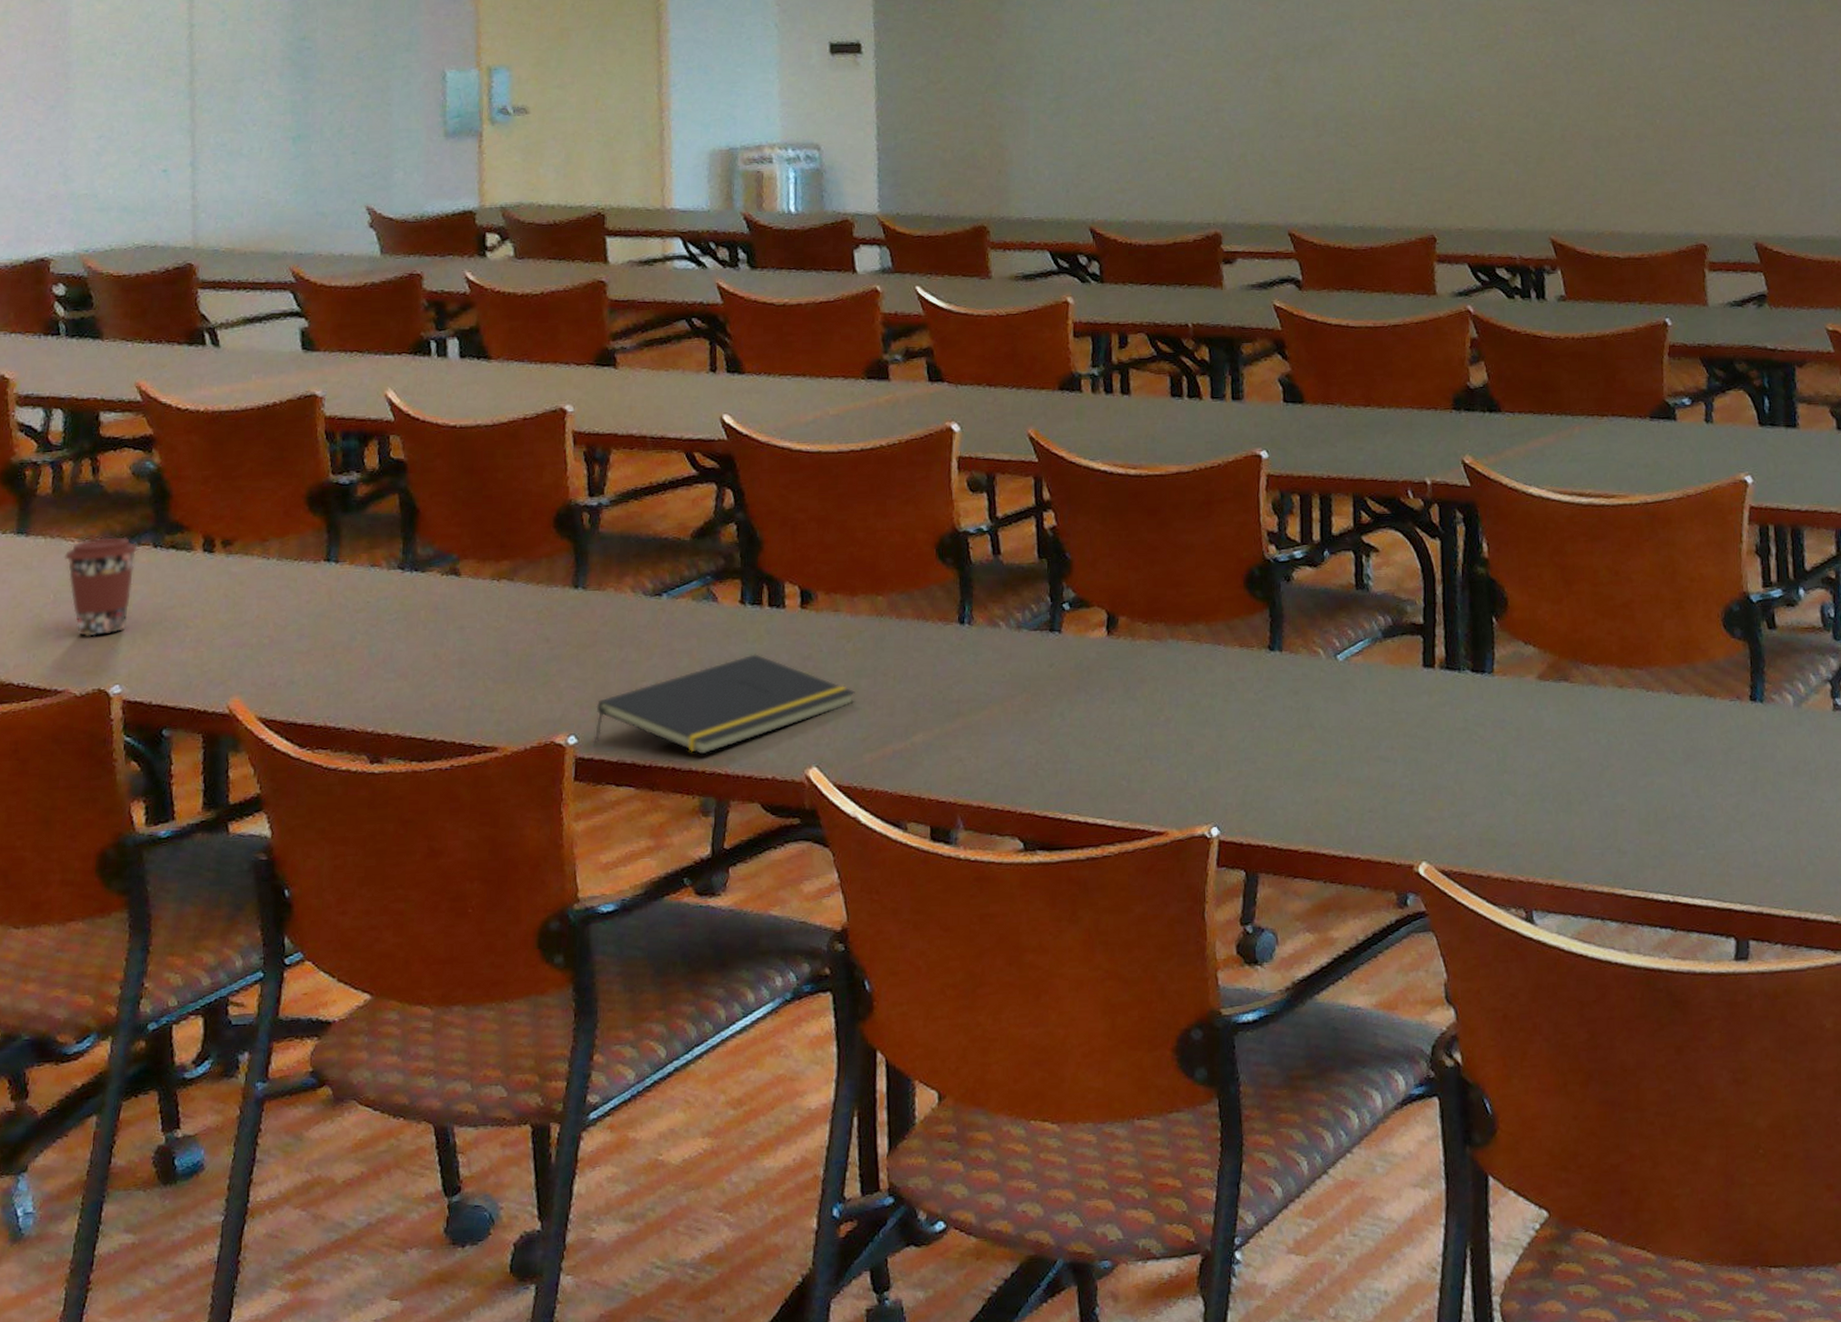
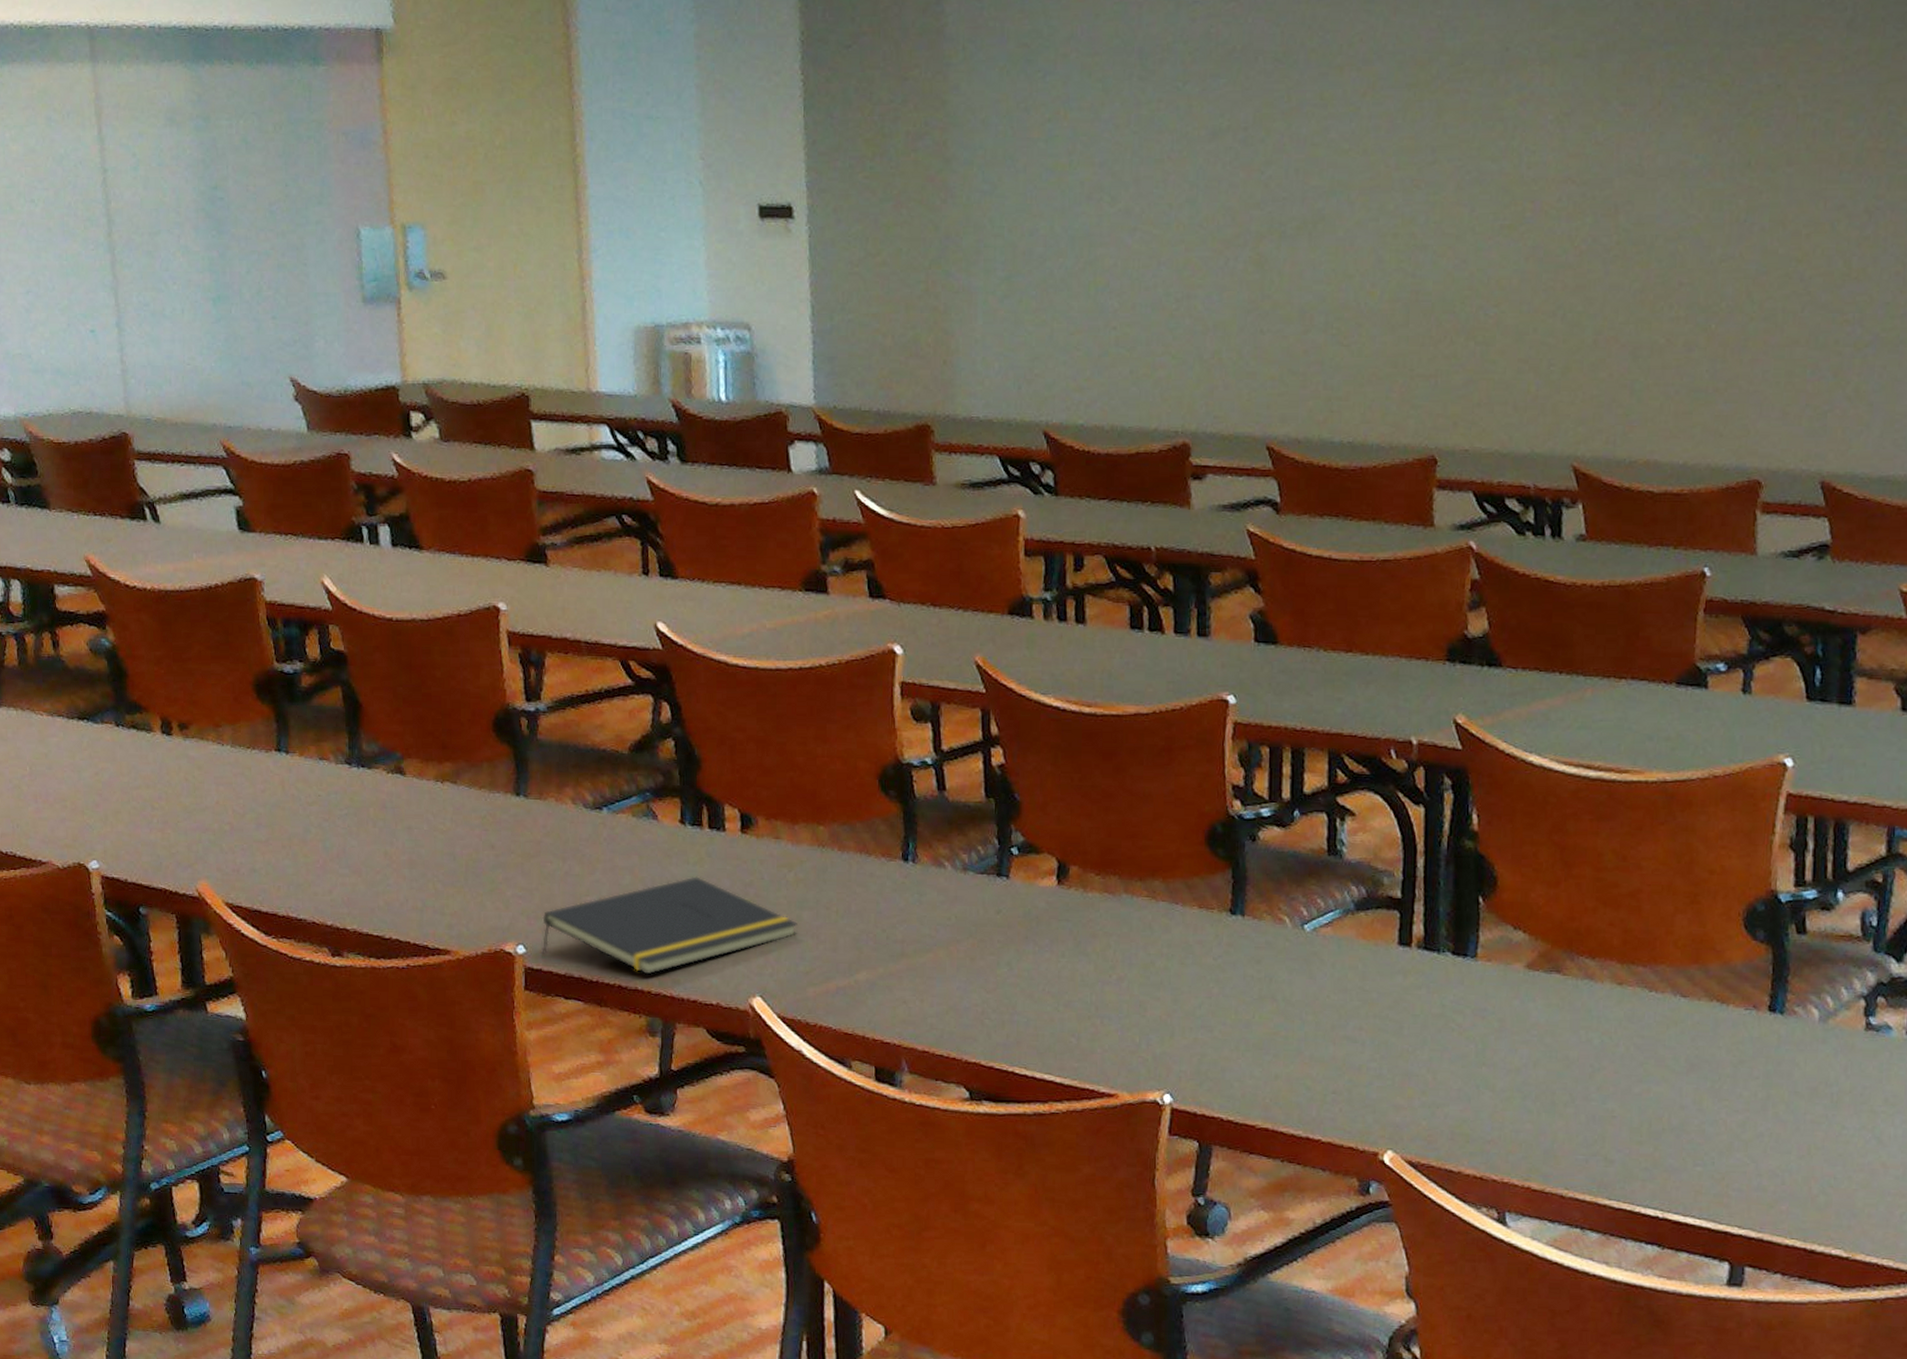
coffee cup: present [64,537,139,637] -> none [35,713,102,811]

